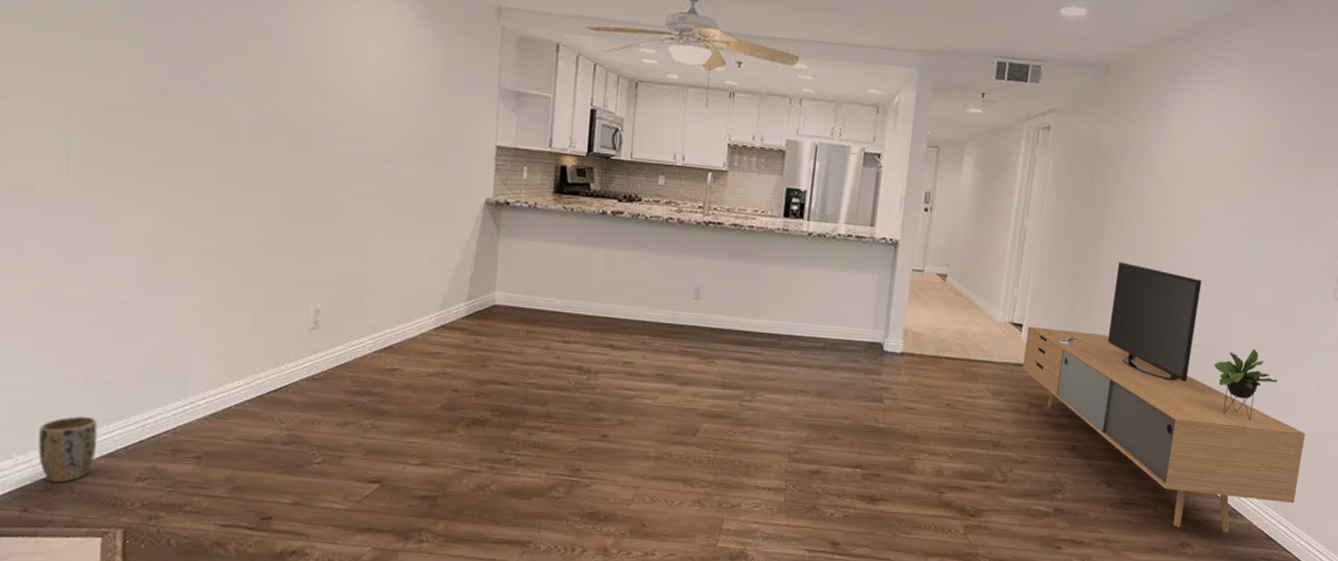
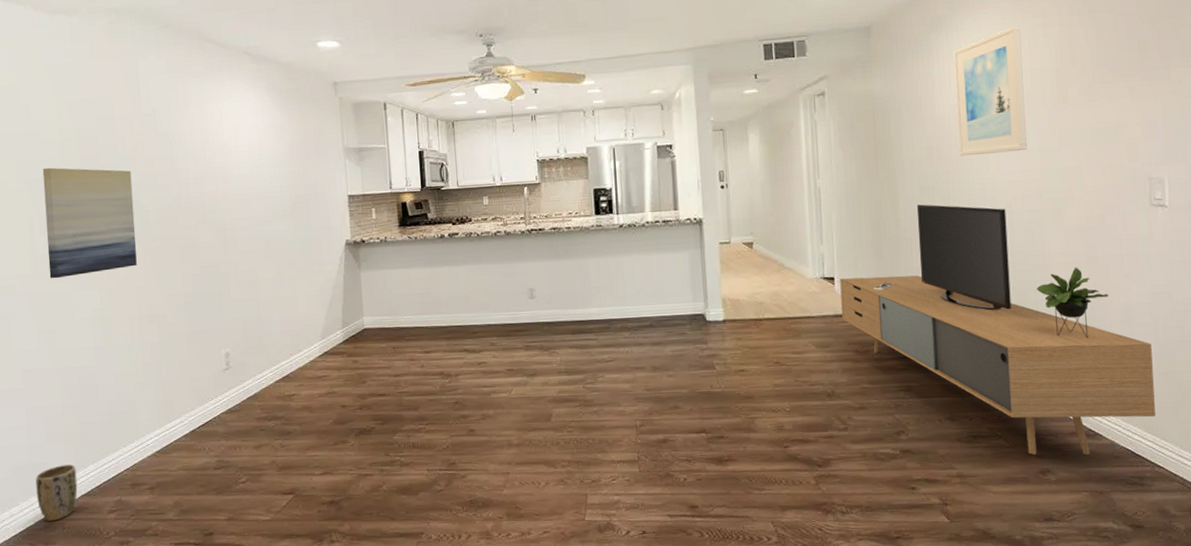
wall art: none [86,41,215,187] -> present [42,167,137,279]
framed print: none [1169,93,1254,224] -> present [953,25,1028,157]

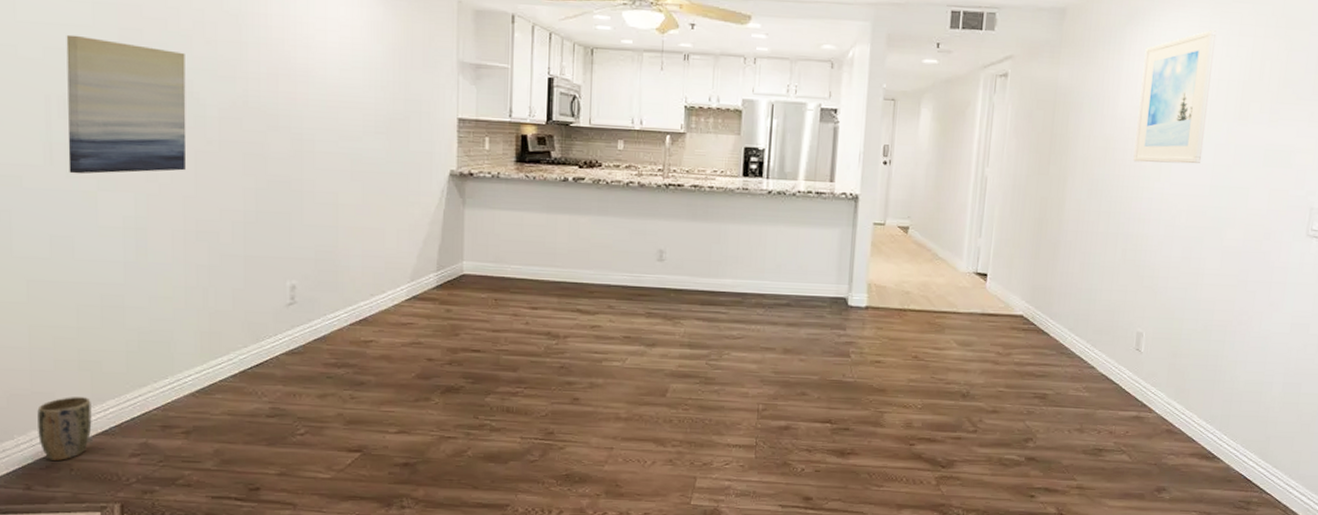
media console: present [840,204,1155,456] -> none [989,207,1282,477]

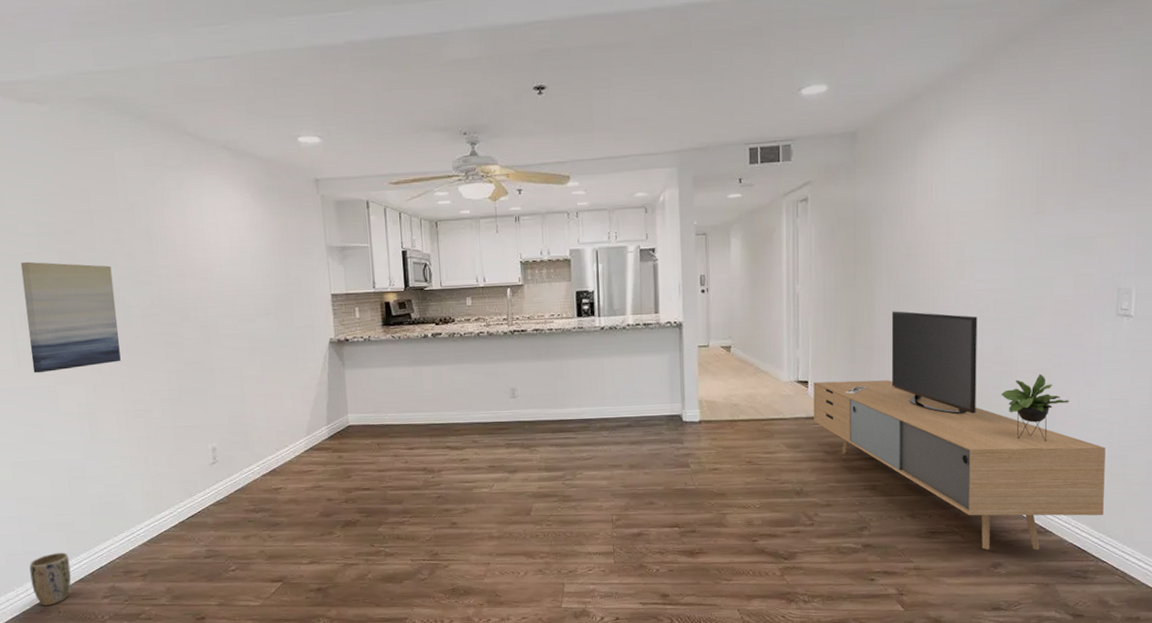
media console: none [989,207,1282,477] -> present [813,311,1106,551]
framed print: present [1133,30,1216,164] -> none [936,134,1005,265]

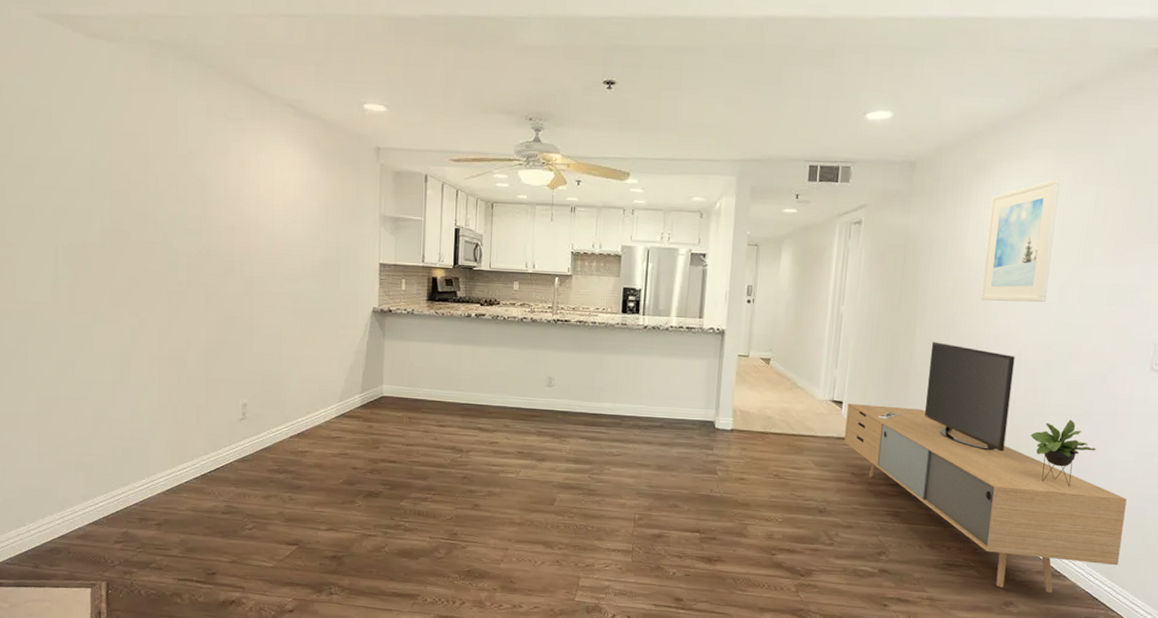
wall art: present [20,261,121,374] -> none [70,197,162,310]
plant pot: present [29,553,71,606] -> none [44,492,85,545]
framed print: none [936,134,1005,265] -> present [980,179,1060,303]

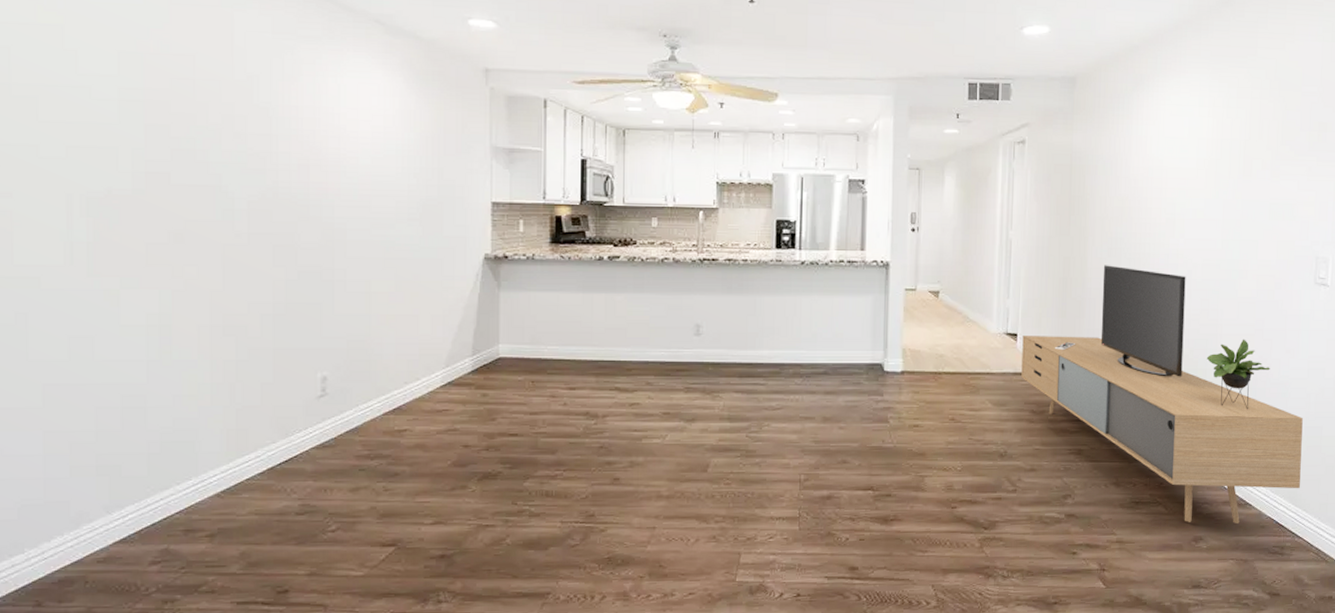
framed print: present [980,179,1060,303] -> none [1148,93,1217,220]

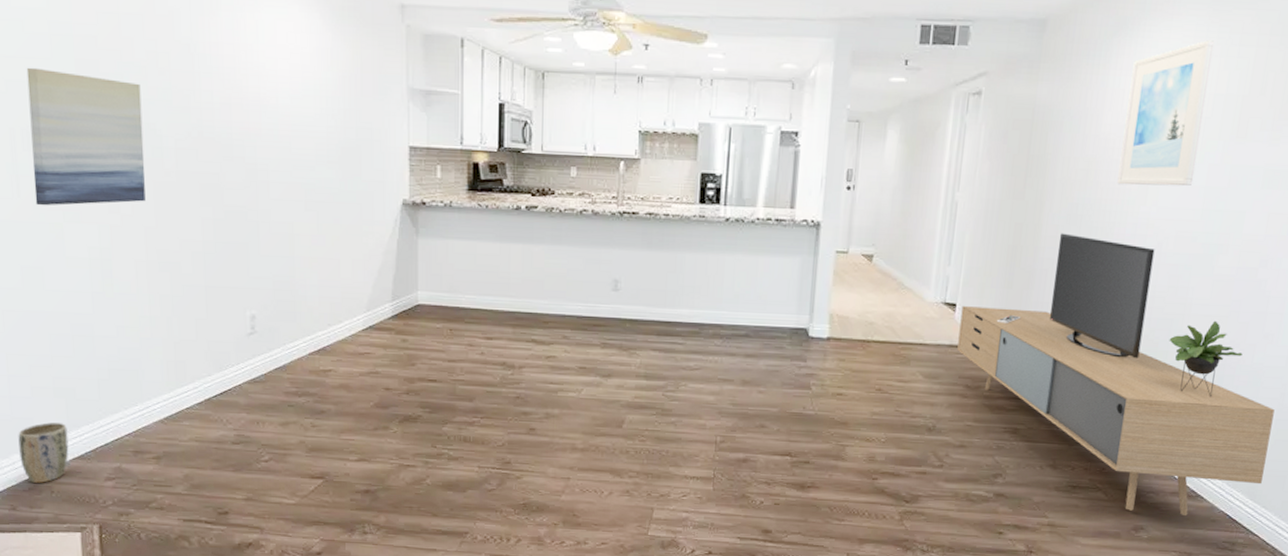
plant pot: none [51,504,109,573] -> present [18,422,69,483]
wall art: none [90,133,214,273] -> present [26,67,146,206]
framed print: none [1148,93,1217,220] -> present [1117,40,1214,186]

